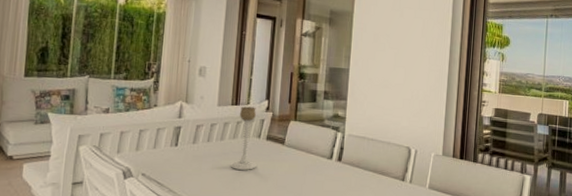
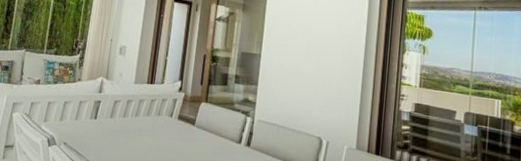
candle holder: present [231,106,256,170] -> none [144,85,170,148]

